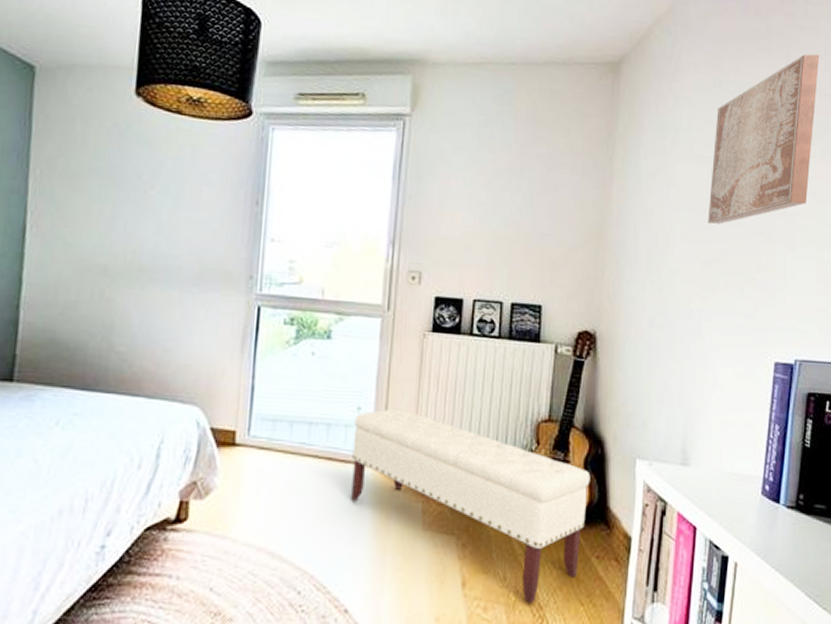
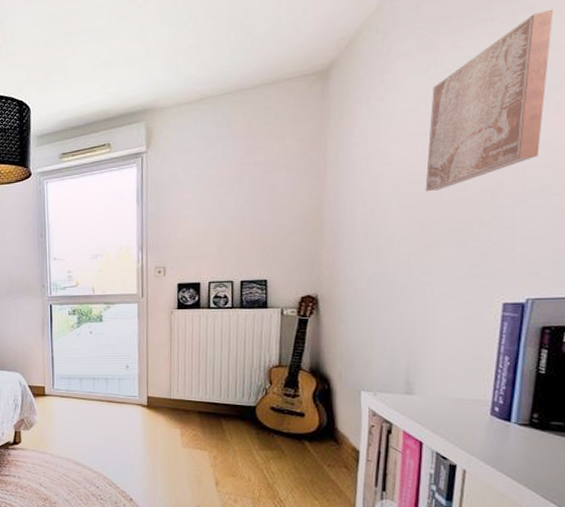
bench: present [351,408,591,603] -> none [125,365,319,498]

